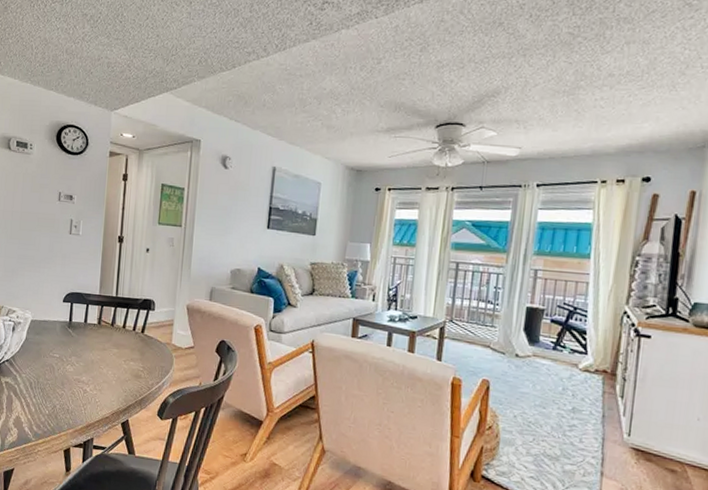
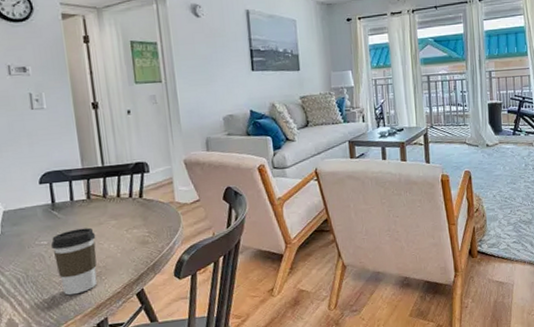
coffee cup: none [62,349,98,410] -> present [51,227,97,296]

